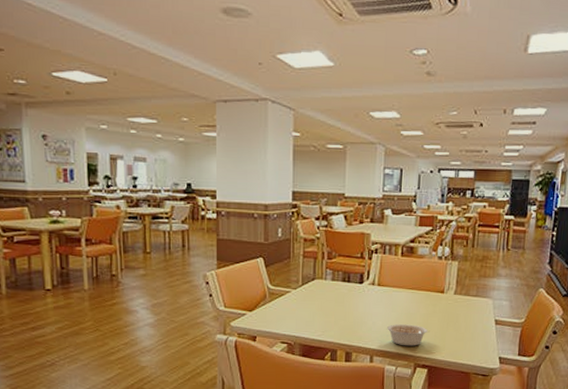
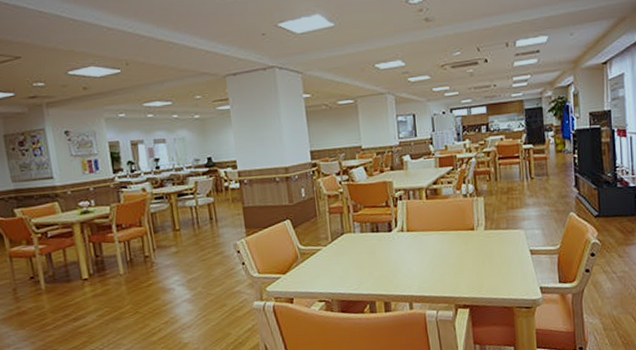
legume: present [387,324,429,346] -> none [422,265,465,289]

